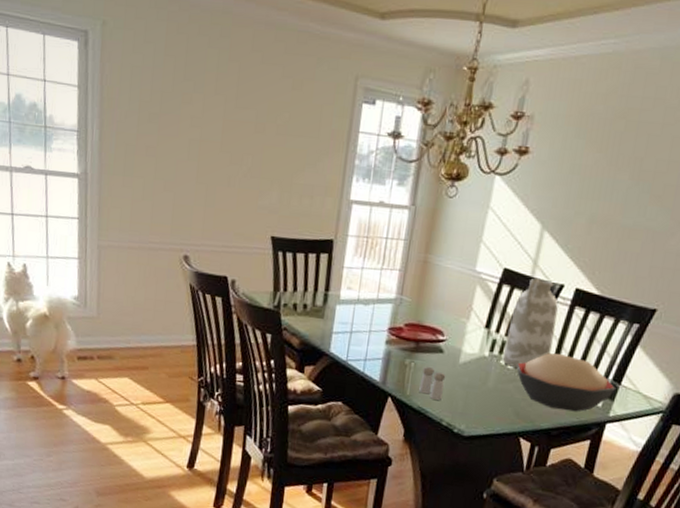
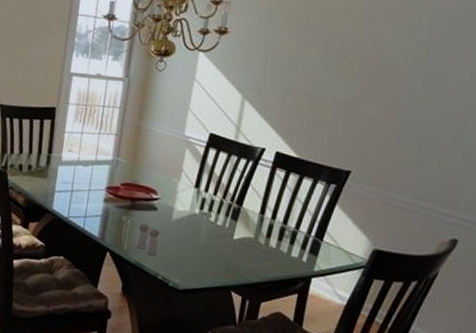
vase: present [502,277,559,369] -> none [211,142,261,226]
decorative bowl: present [516,353,617,412] -> none [224,211,319,267]

